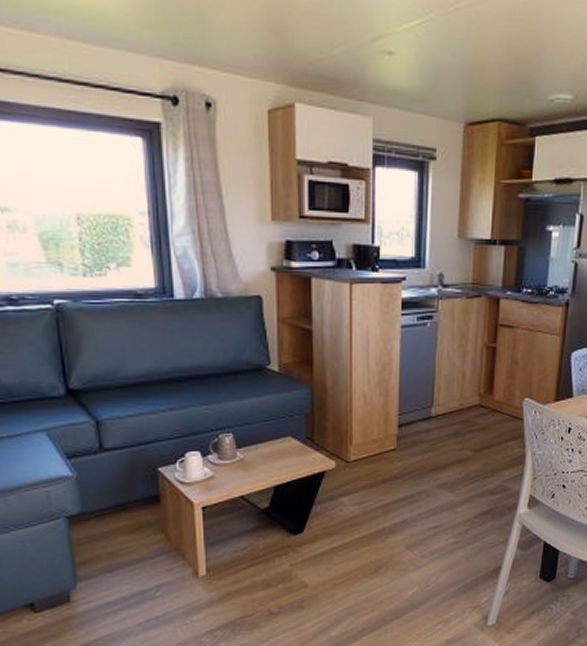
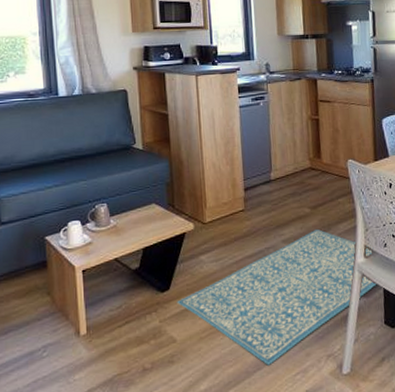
rug: none [311,475,540,614] -> present [177,229,378,365]

